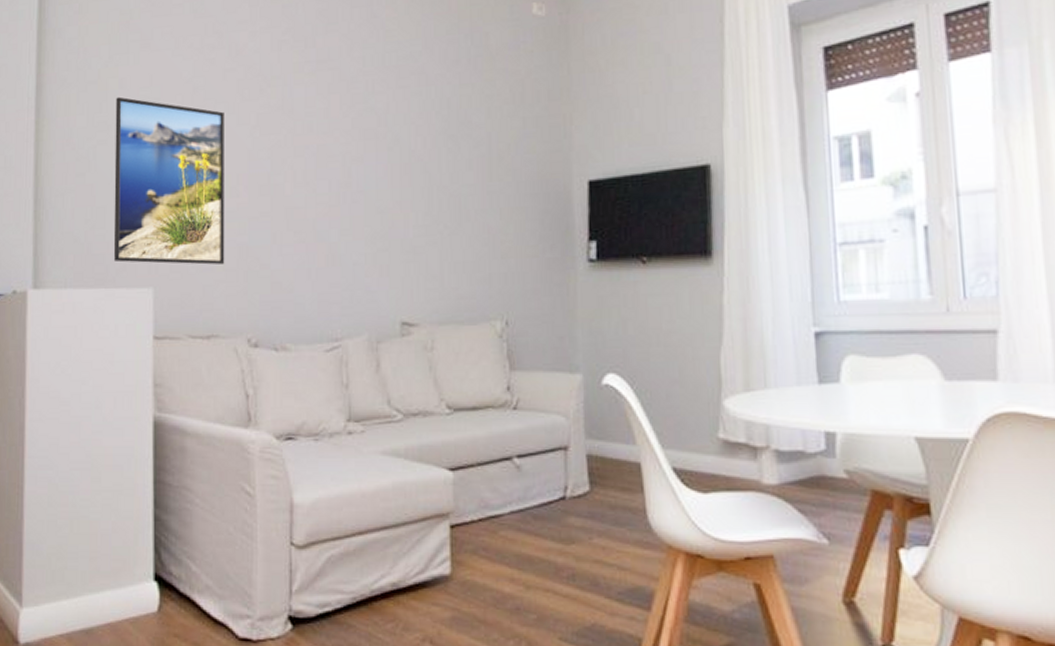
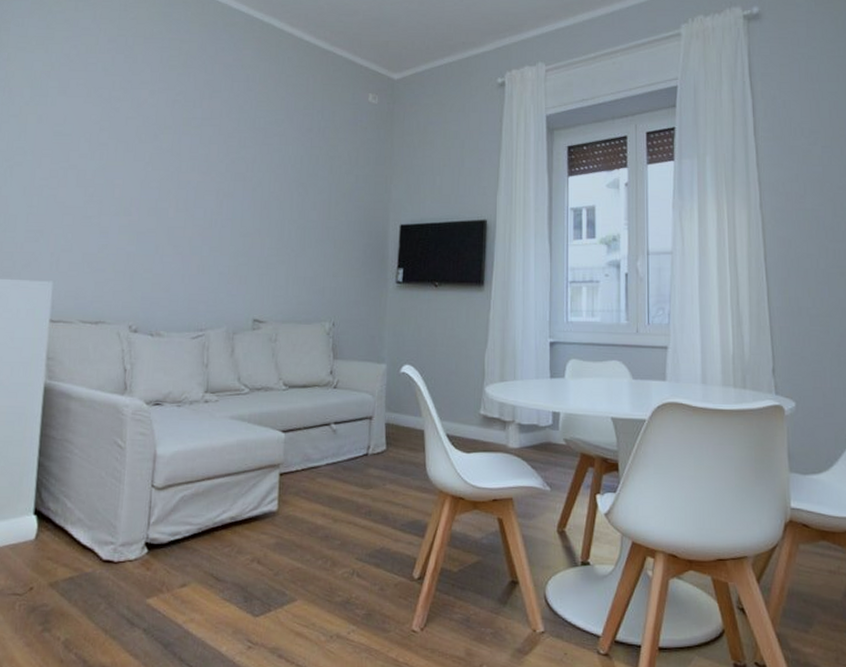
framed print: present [113,96,225,265] -> none [21,129,124,266]

